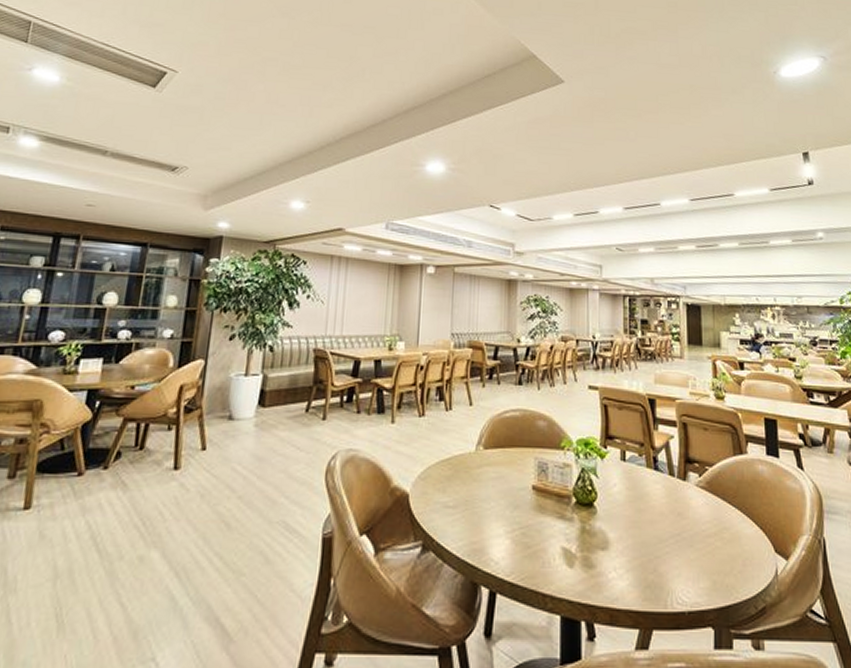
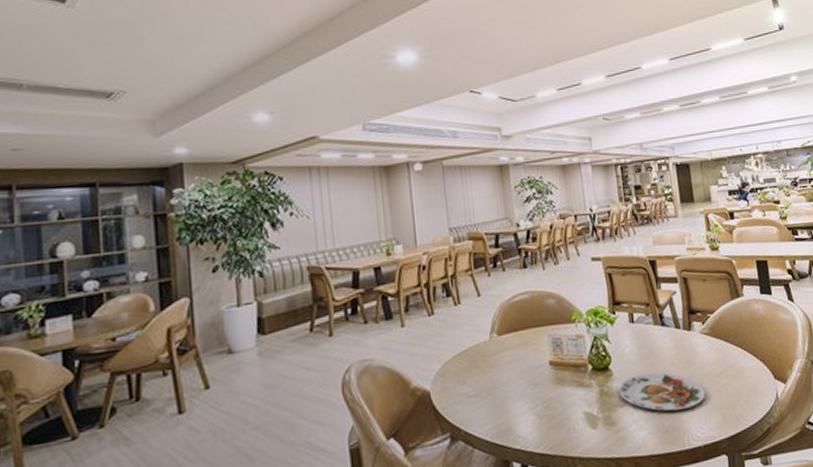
plate: none [601,518,695,566] -> present [618,372,706,411]

